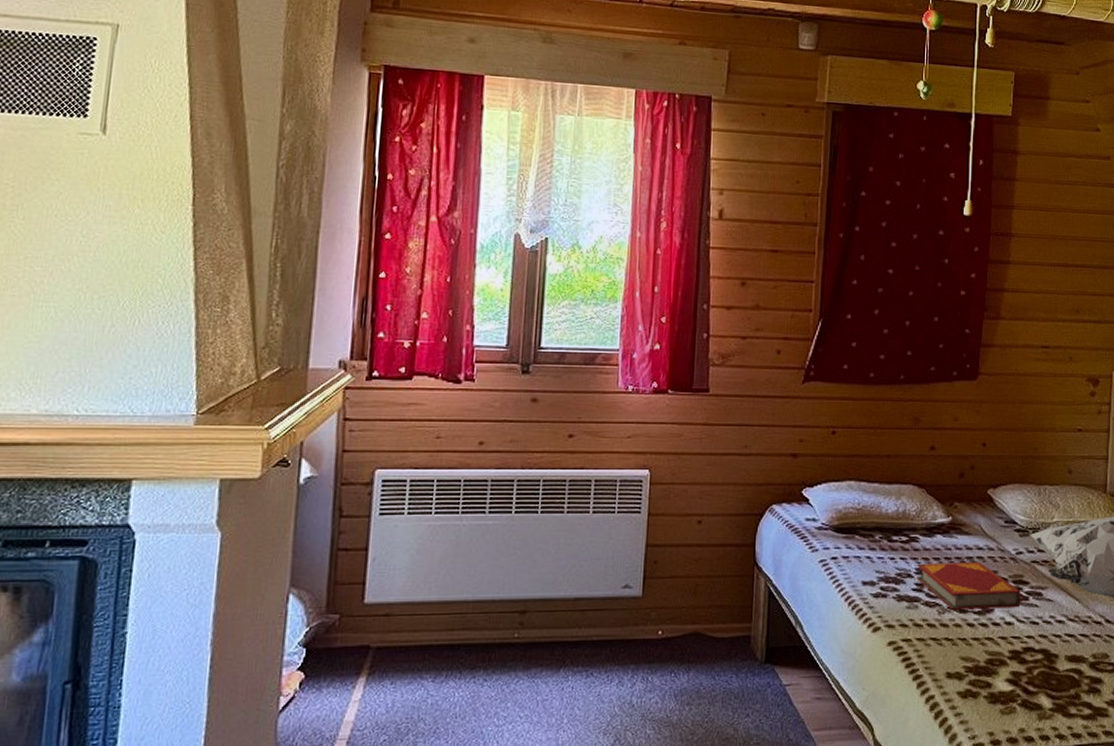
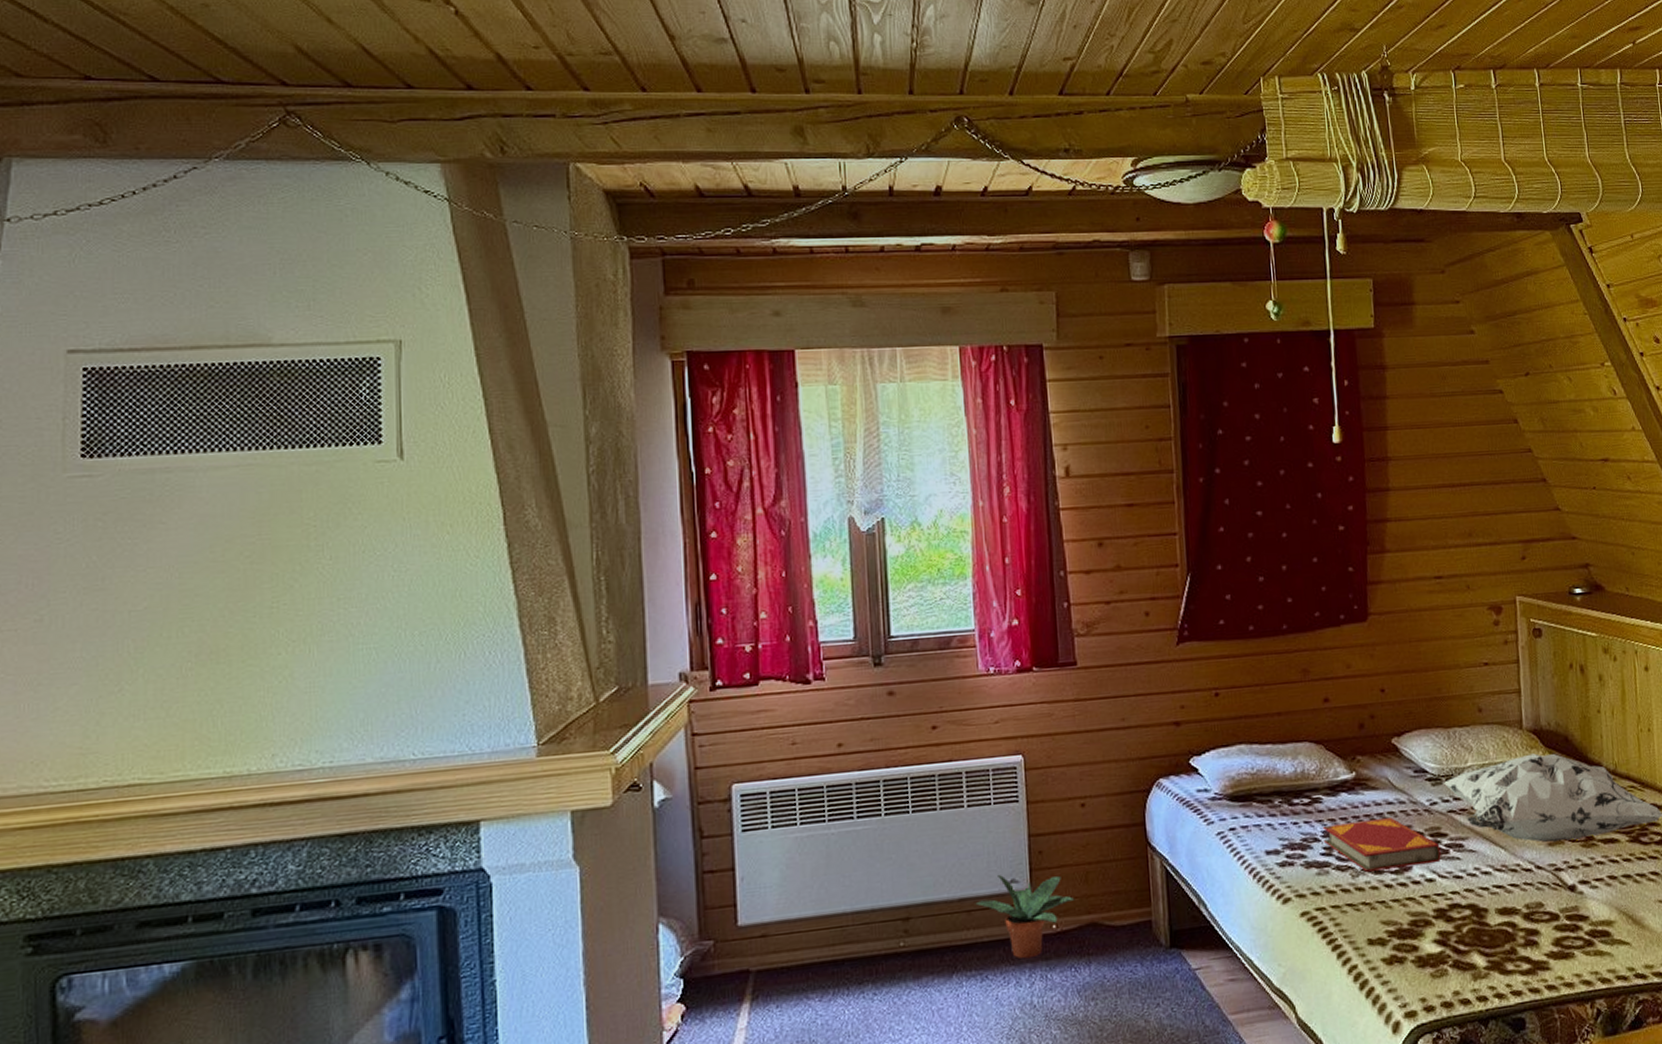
potted plant: none [589,580,682,660] -> present [975,875,1075,959]

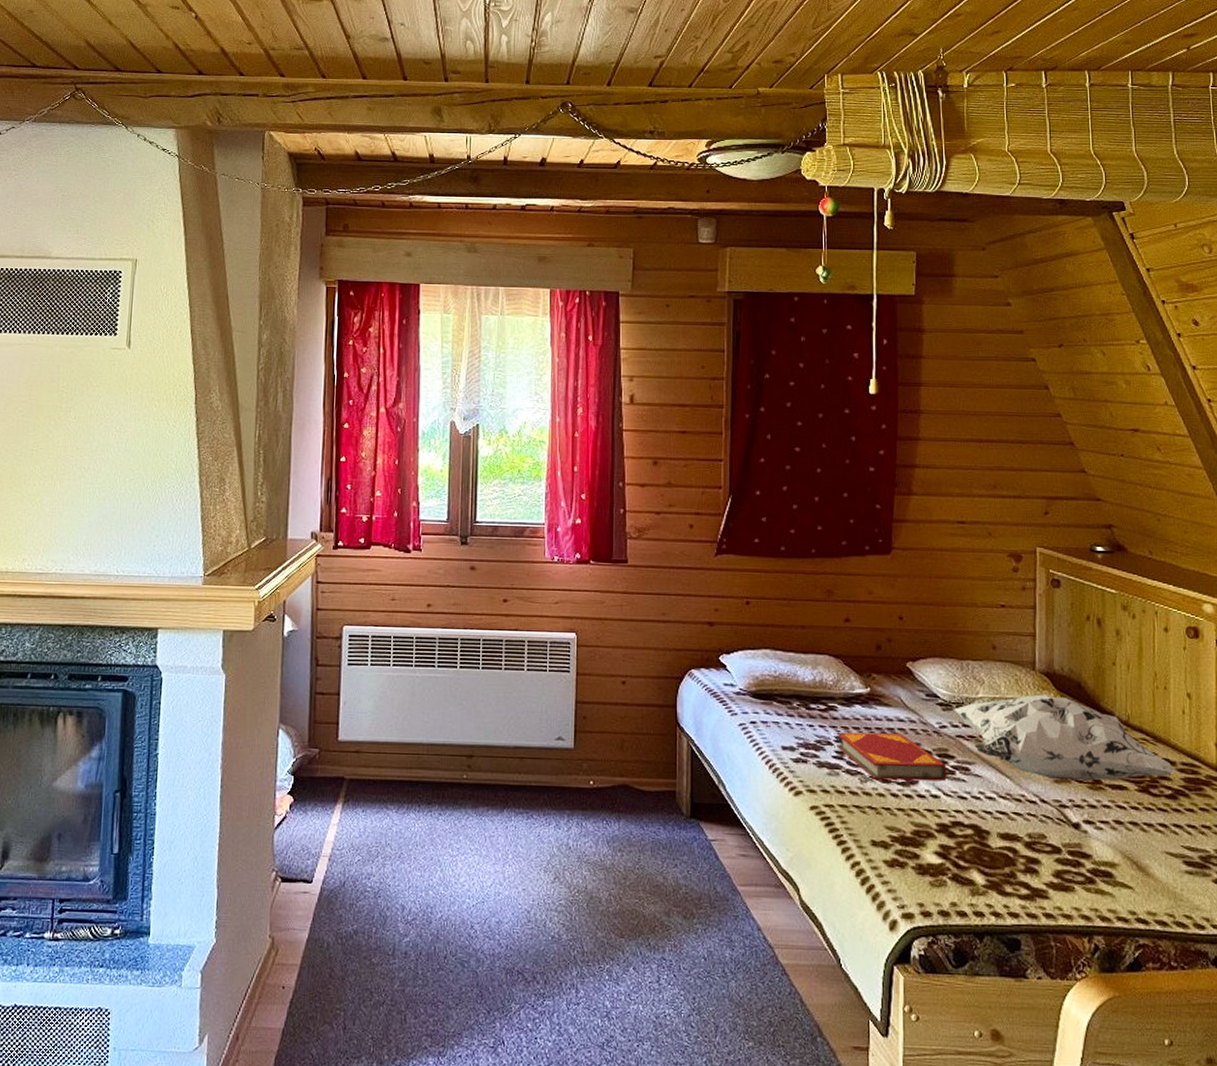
potted plant: present [975,875,1075,959] -> none [527,732,611,806]

